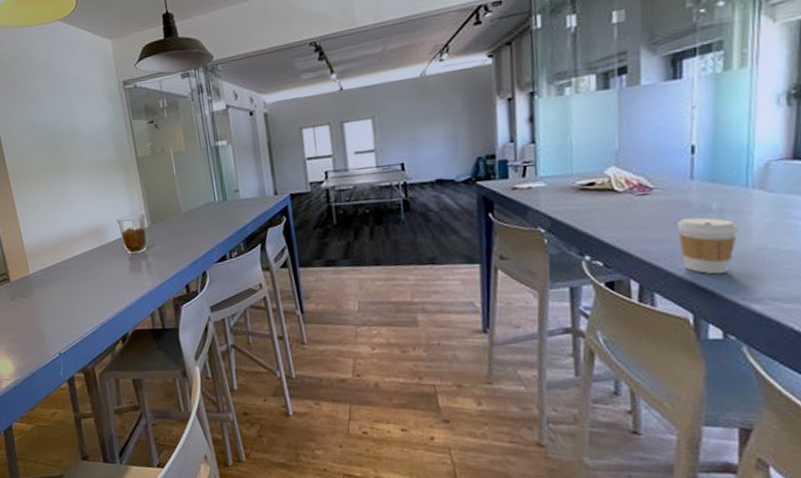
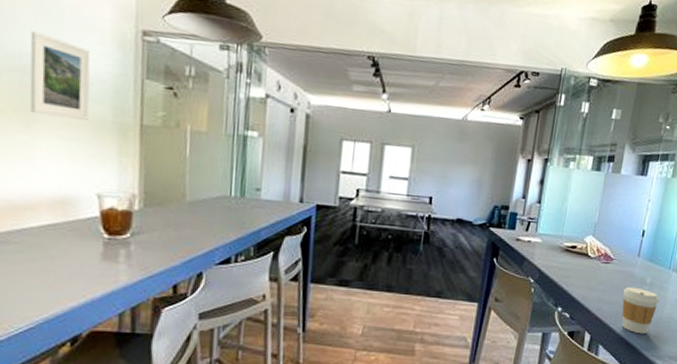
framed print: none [51,105,101,167] -> present [30,30,91,120]

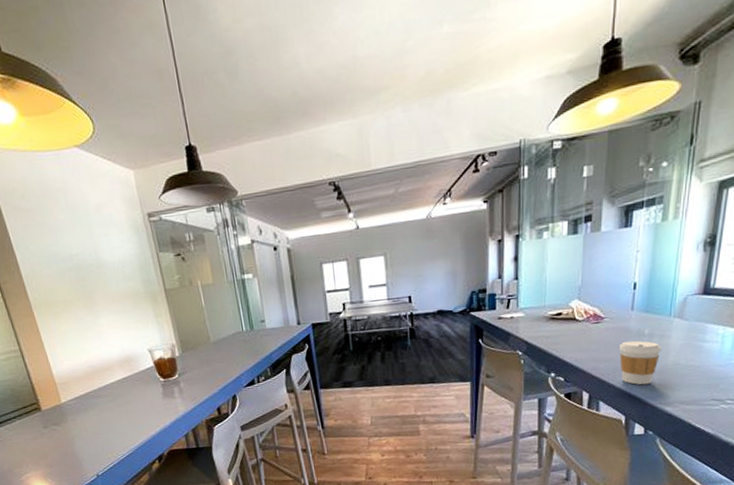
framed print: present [30,30,91,120] -> none [73,235,129,299]

